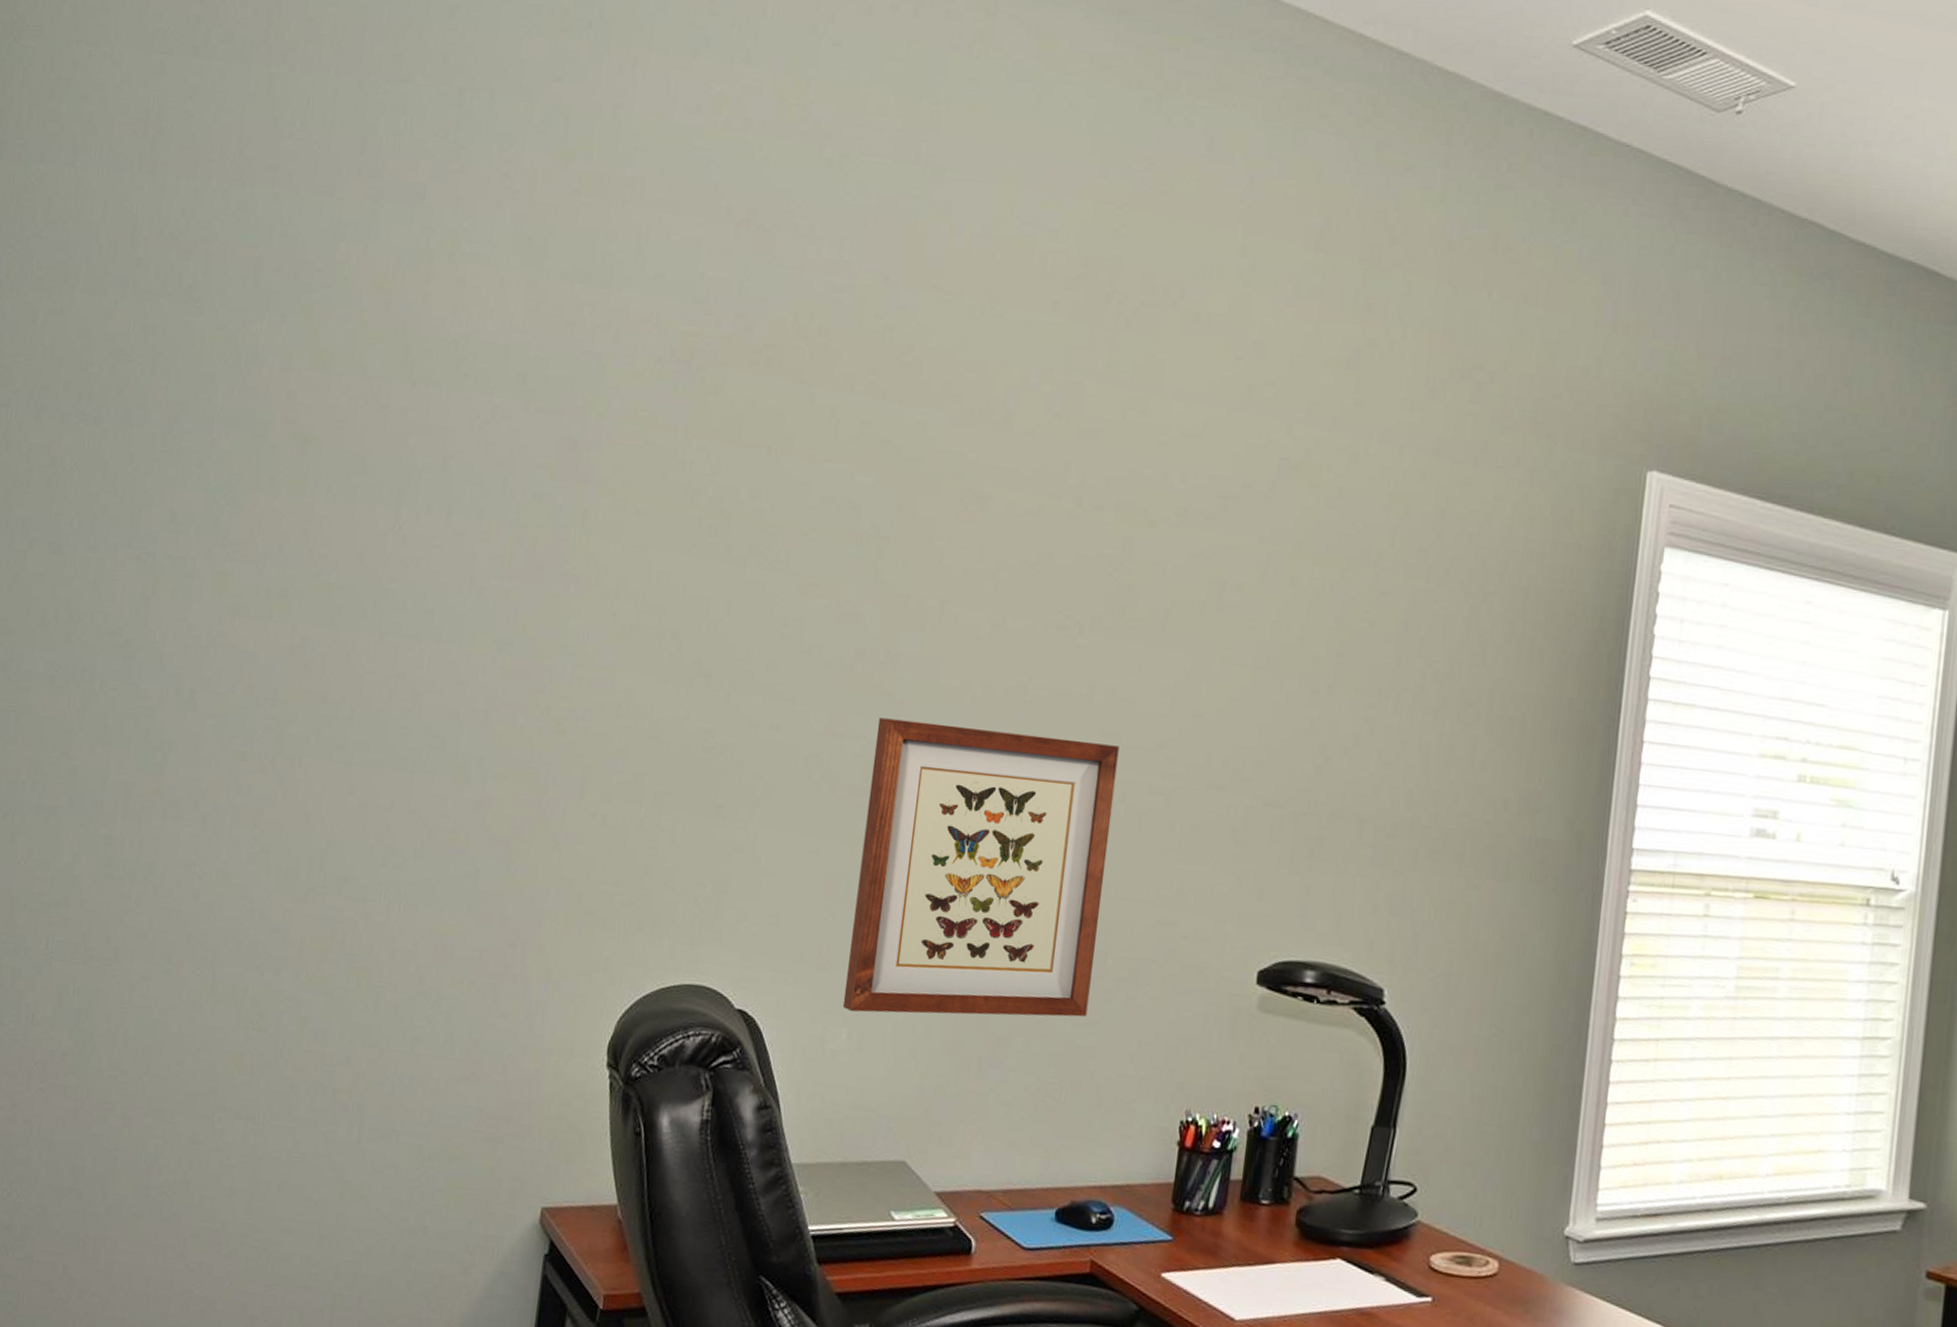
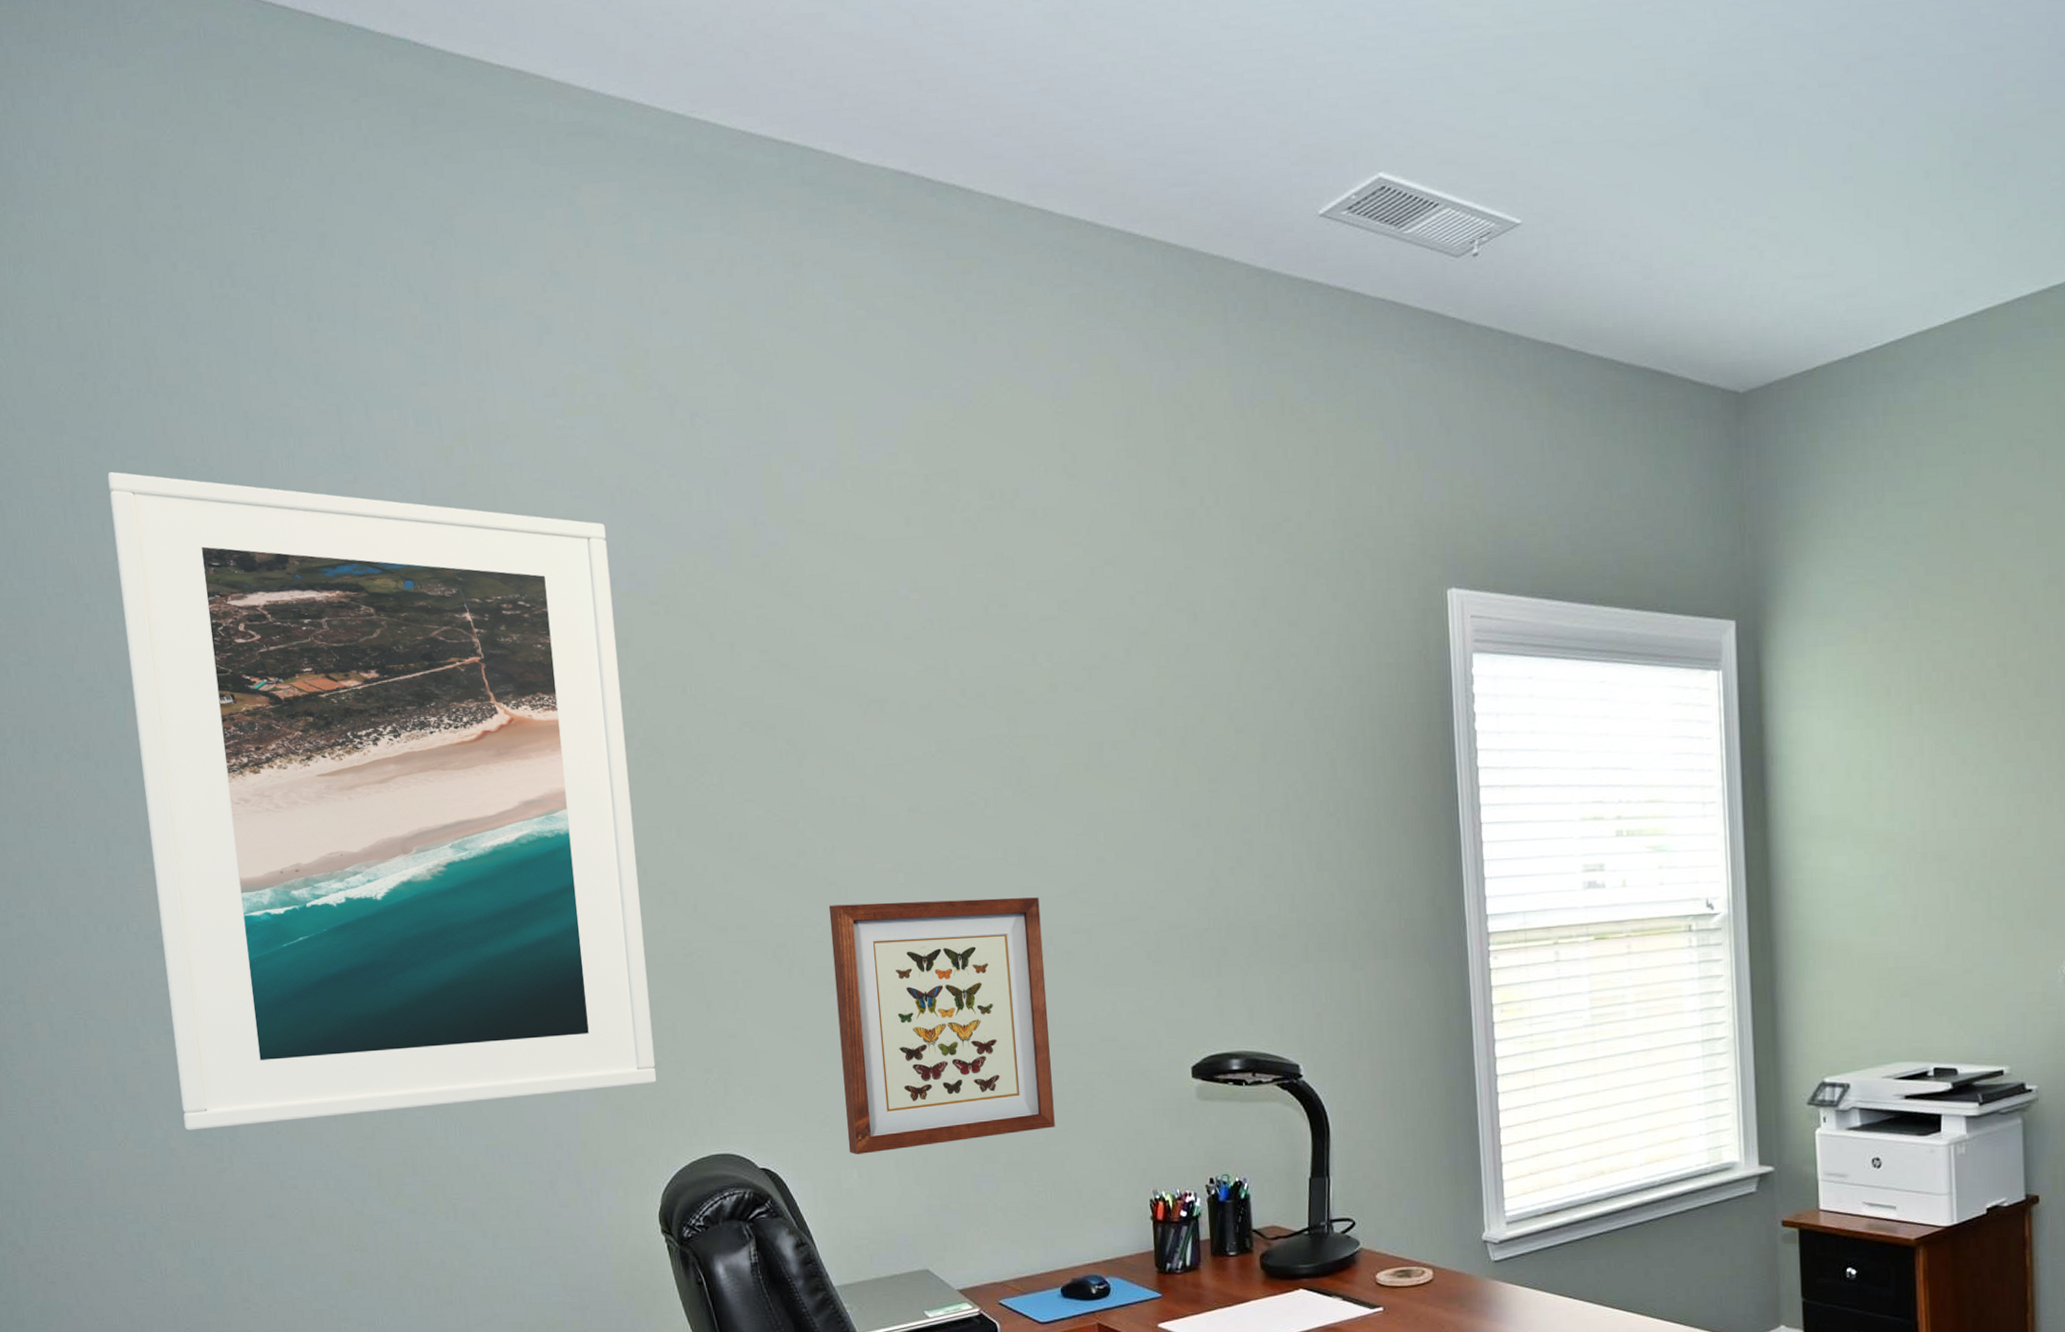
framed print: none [97,122,721,890] -> present [107,471,657,1131]

